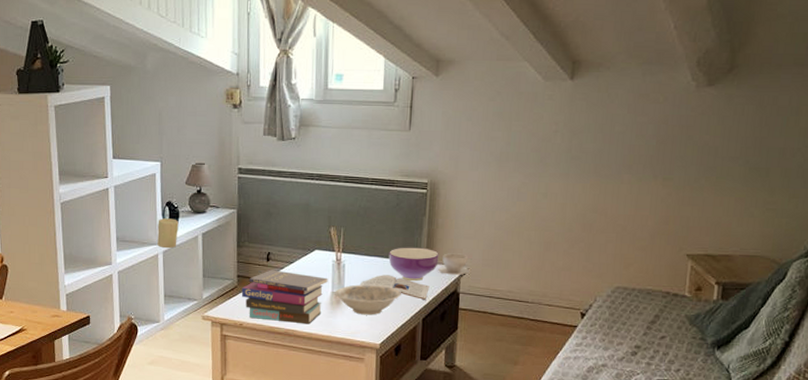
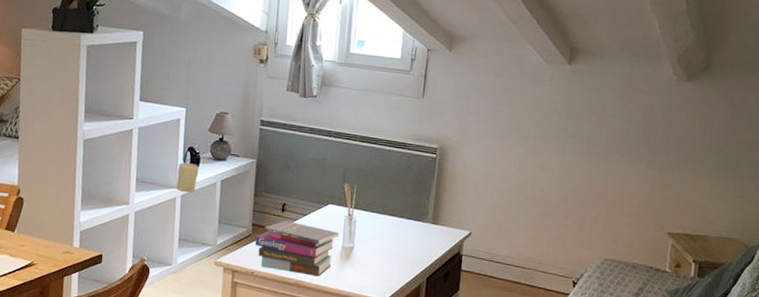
bowl: present [335,284,401,315] -> none [345,240,408,272]
magazine: present [360,275,430,300] -> none [370,232,435,260]
bowl: present [388,247,439,282] -> none [397,207,445,242]
teacup: present [438,253,470,275] -> none [443,216,473,238]

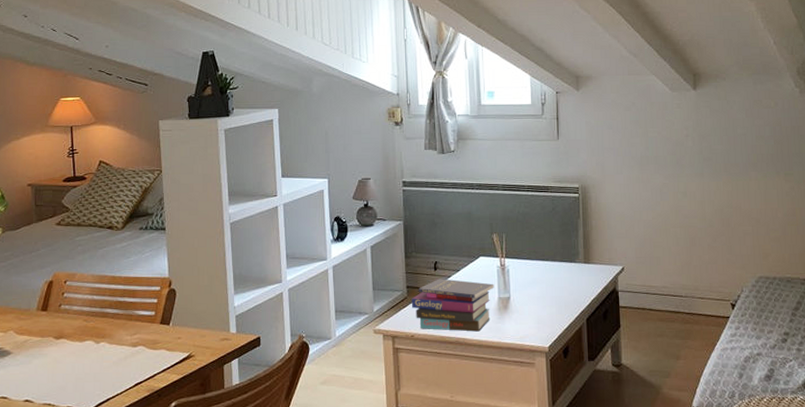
candle: present [176,162,199,193] -> none [327,233,347,263]

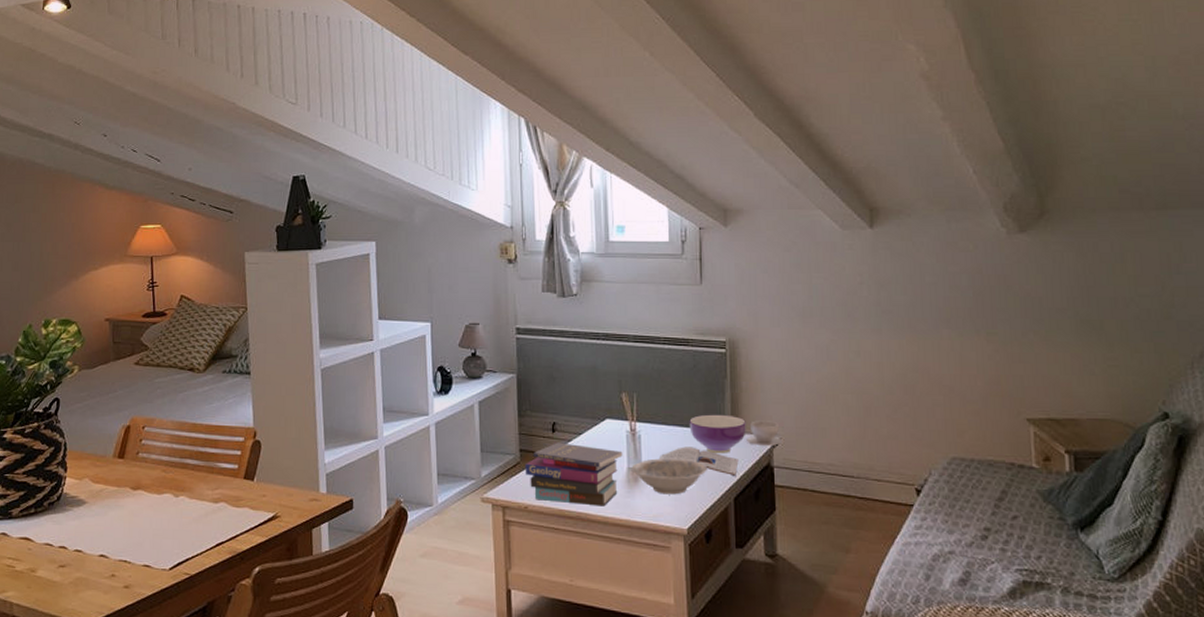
bowl: none [501,288,564,319] -> present [631,458,707,495]
magazine: none [525,277,590,300] -> present [660,447,739,476]
bowl: none [549,249,596,283] -> present [689,414,746,454]
teacup: none [596,253,626,274] -> present [746,420,783,446]

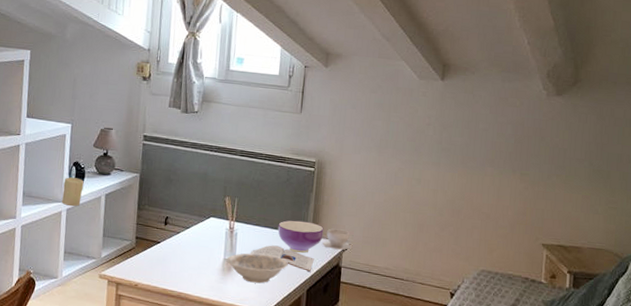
candle: none [429,385,452,420] -> present [62,177,84,207]
books: present [525,442,623,507] -> none [138,233,221,289]

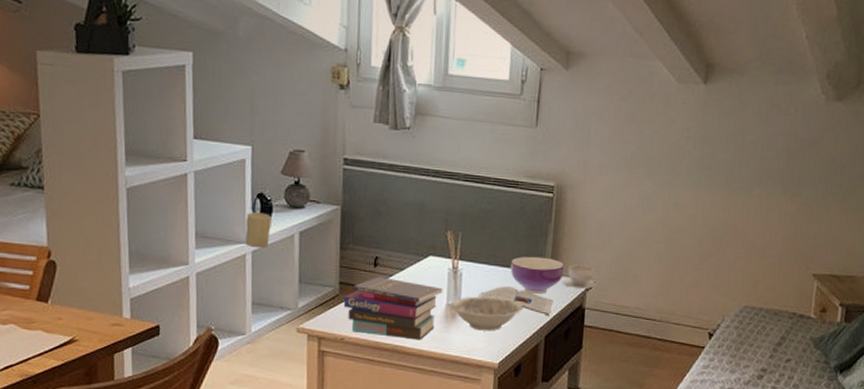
books: none [138,233,221,289] -> present [343,276,443,340]

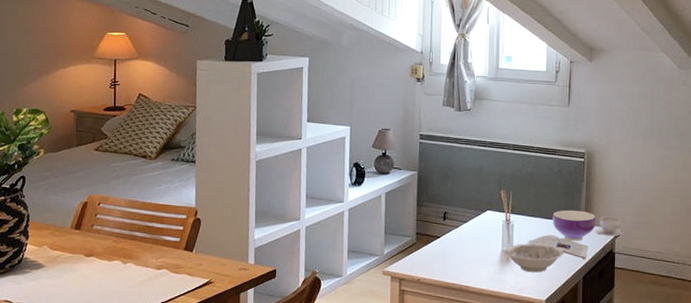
candle: present [245,212,272,249] -> none [344,178,364,207]
books: present [343,276,443,340] -> none [419,228,499,281]

